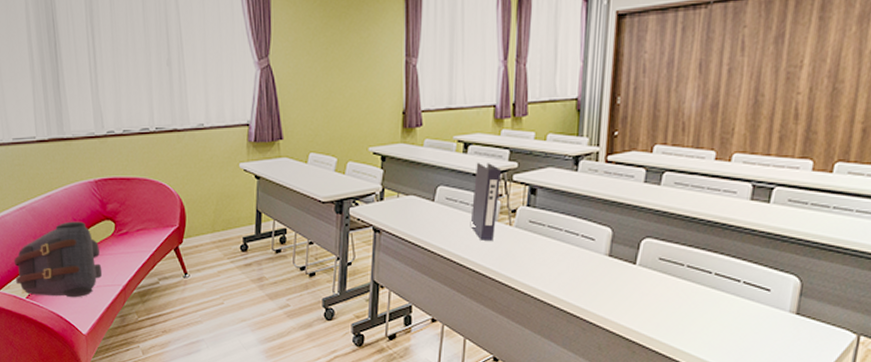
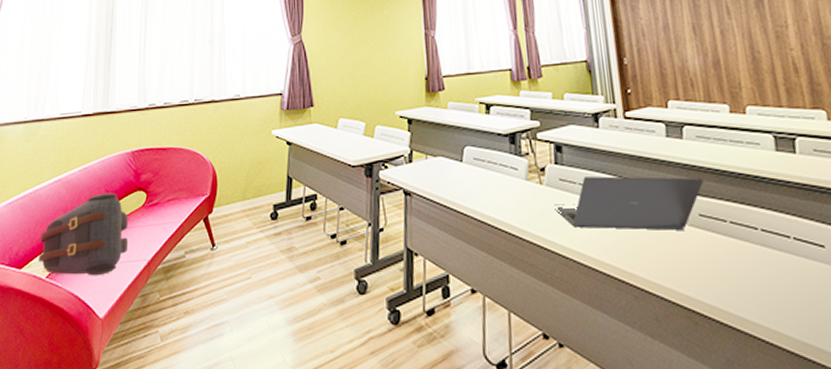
binder: present [470,162,502,240] -> none [499,122,527,201]
laptop: none [520,220,672,272] -> present [554,176,704,230]

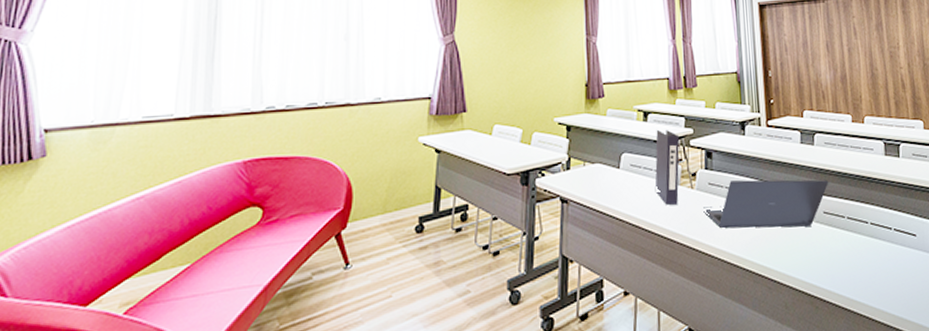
backpack: present [38,193,129,276] -> none [112,210,239,309]
binder: none [499,122,527,201] -> present [655,129,680,205]

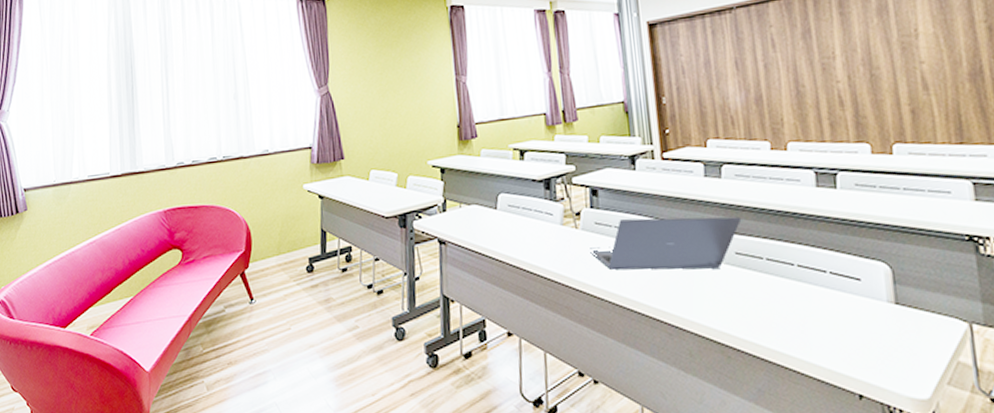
binder: present [655,129,680,205] -> none [534,167,562,246]

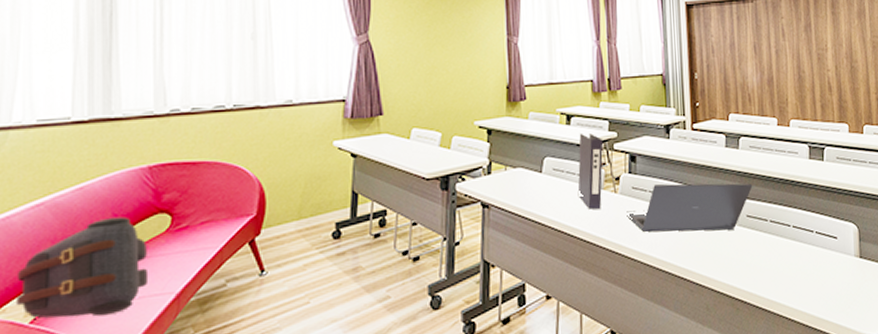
backpack: none [80,252,168,333] -> present [16,216,149,319]
binder: none [534,167,562,246] -> present [577,133,604,209]

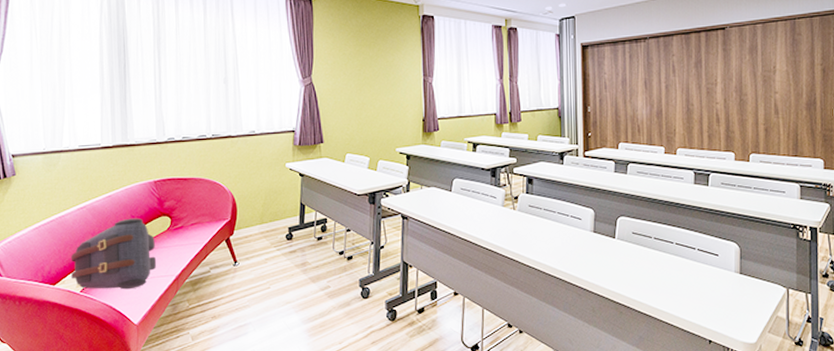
binder: present [577,133,604,209] -> none [481,158,505,223]
laptop: present [626,183,753,232] -> none [523,203,639,245]

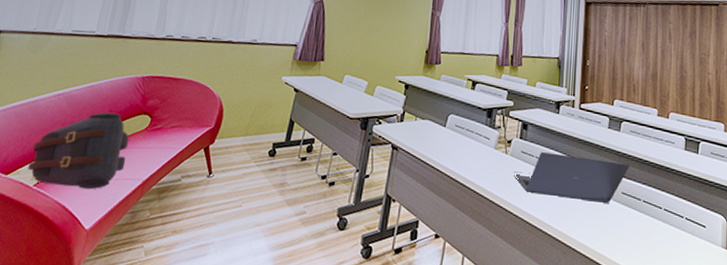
laptop: none [523,203,639,245] -> present [514,152,630,203]

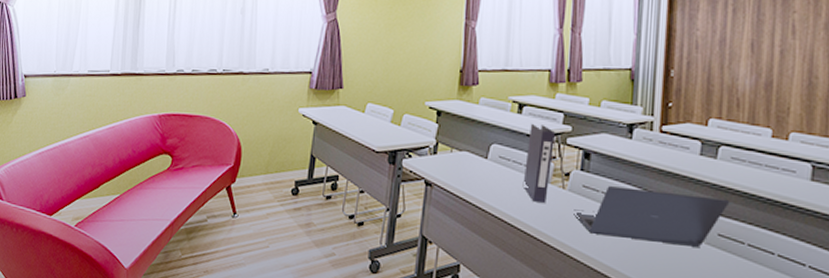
backpack: present [28,112,129,190] -> none [68,153,154,230]
binder: none [473,98,501,166] -> present [522,123,556,203]

